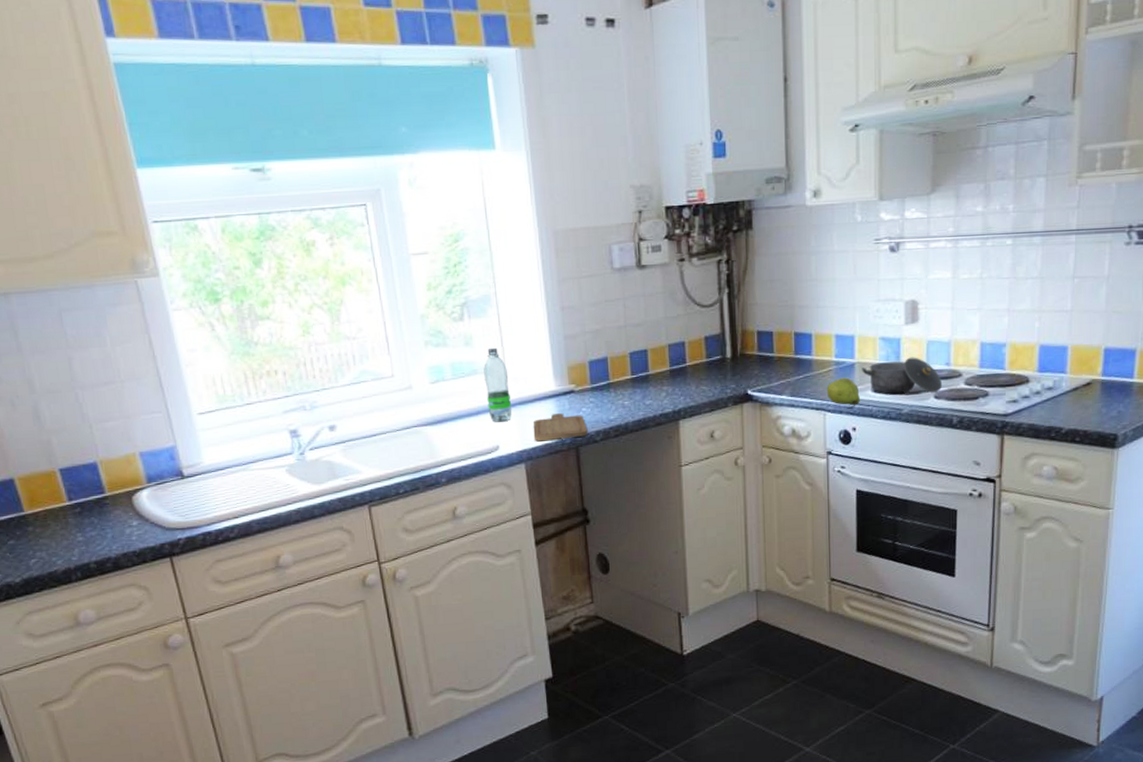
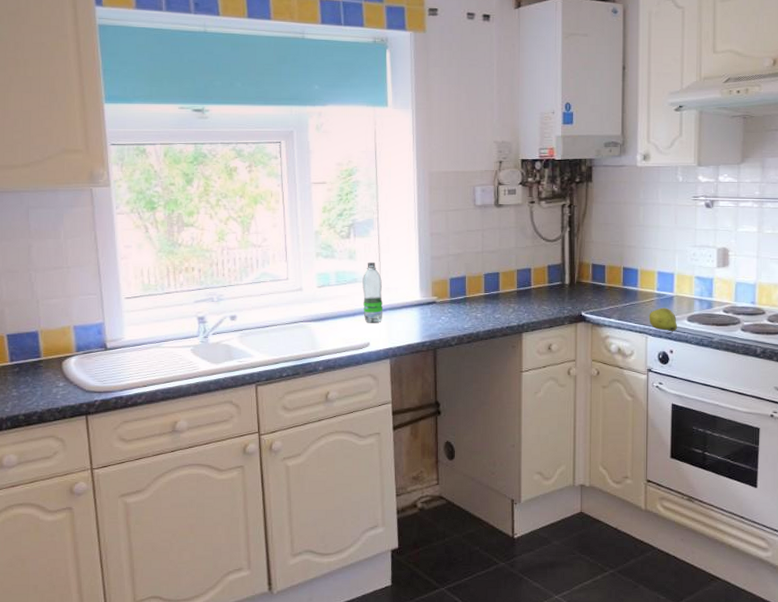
chopping board: present [532,413,588,442] -> none [399,320,445,342]
cooking pot: present [862,357,943,394] -> none [679,295,749,326]

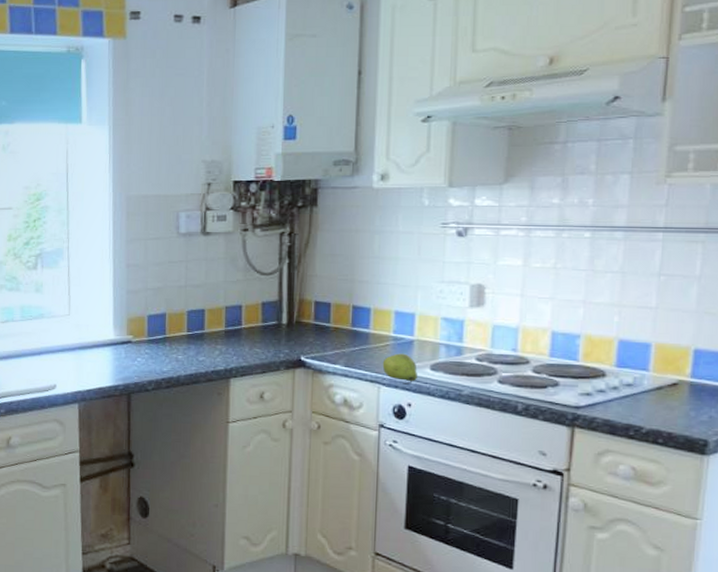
bottle: present [362,261,383,323] -> none [49,295,72,364]

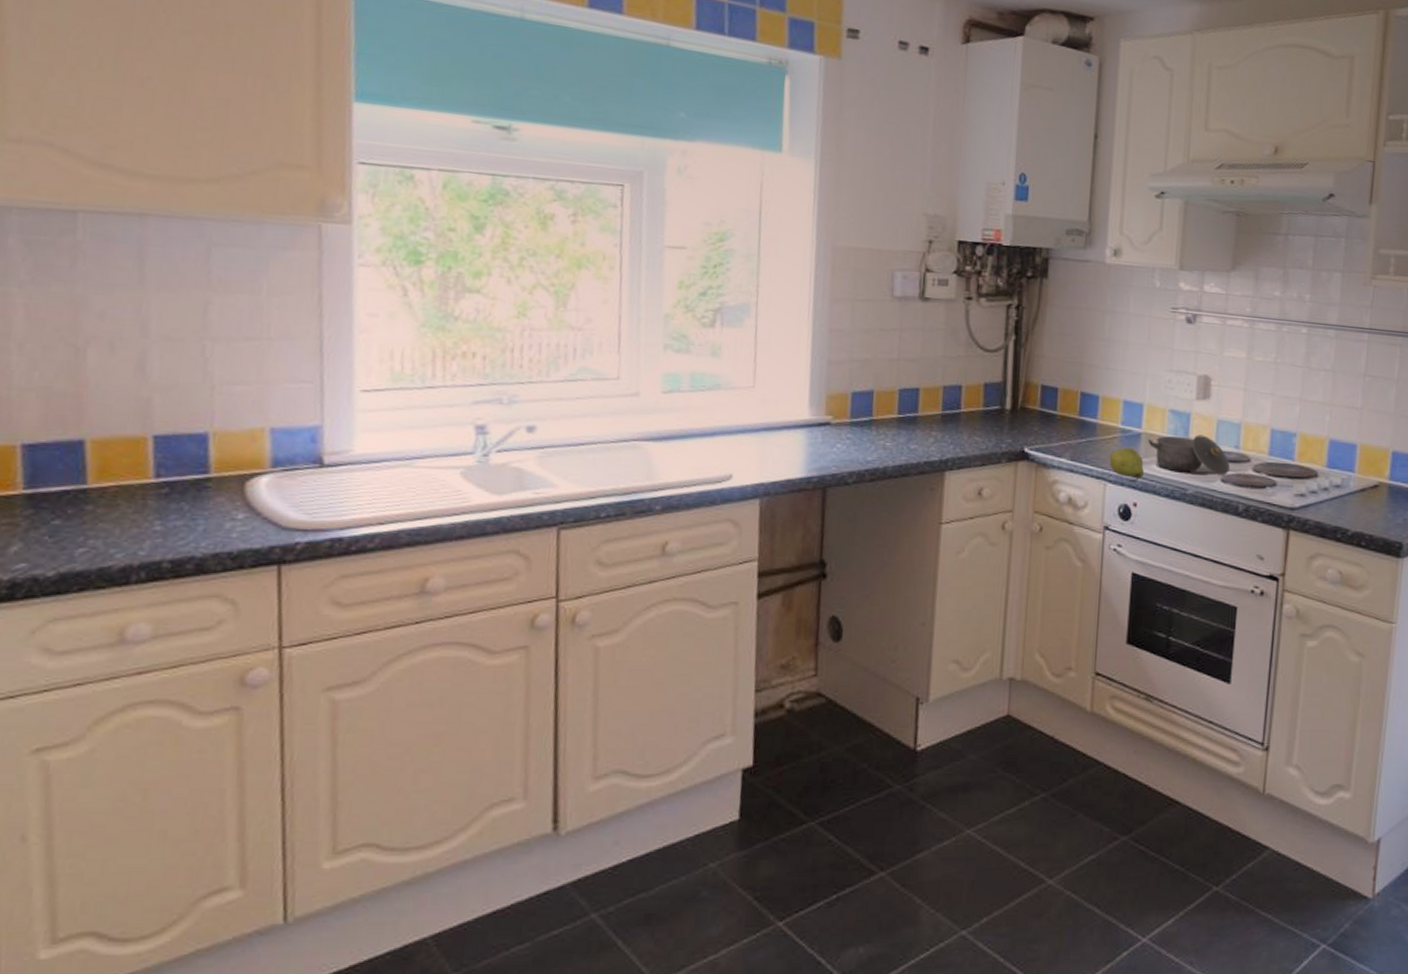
cooking pot: none [421,339,508,377] -> present [1148,434,1231,475]

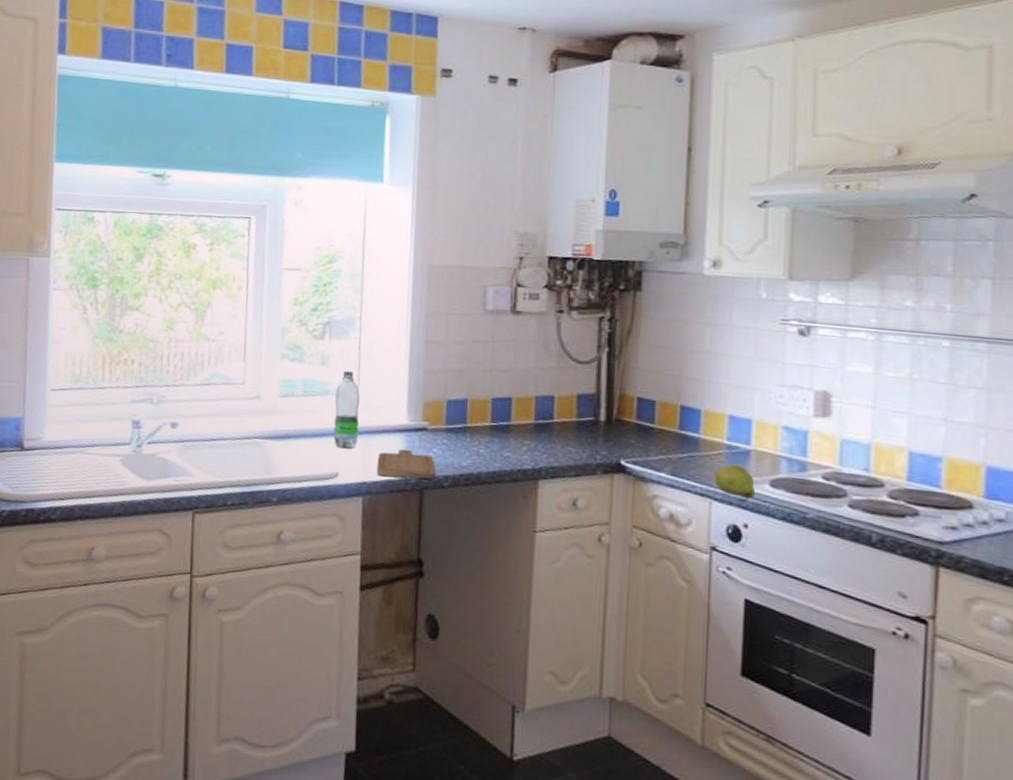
bottle: none [726,362,756,448] -> present [333,370,360,449]
chopping board: none [776,446,840,477] -> present [377,449,436,479]
cooking pot: present [1148,434,1231,475] -> none [759,454,860,500]

